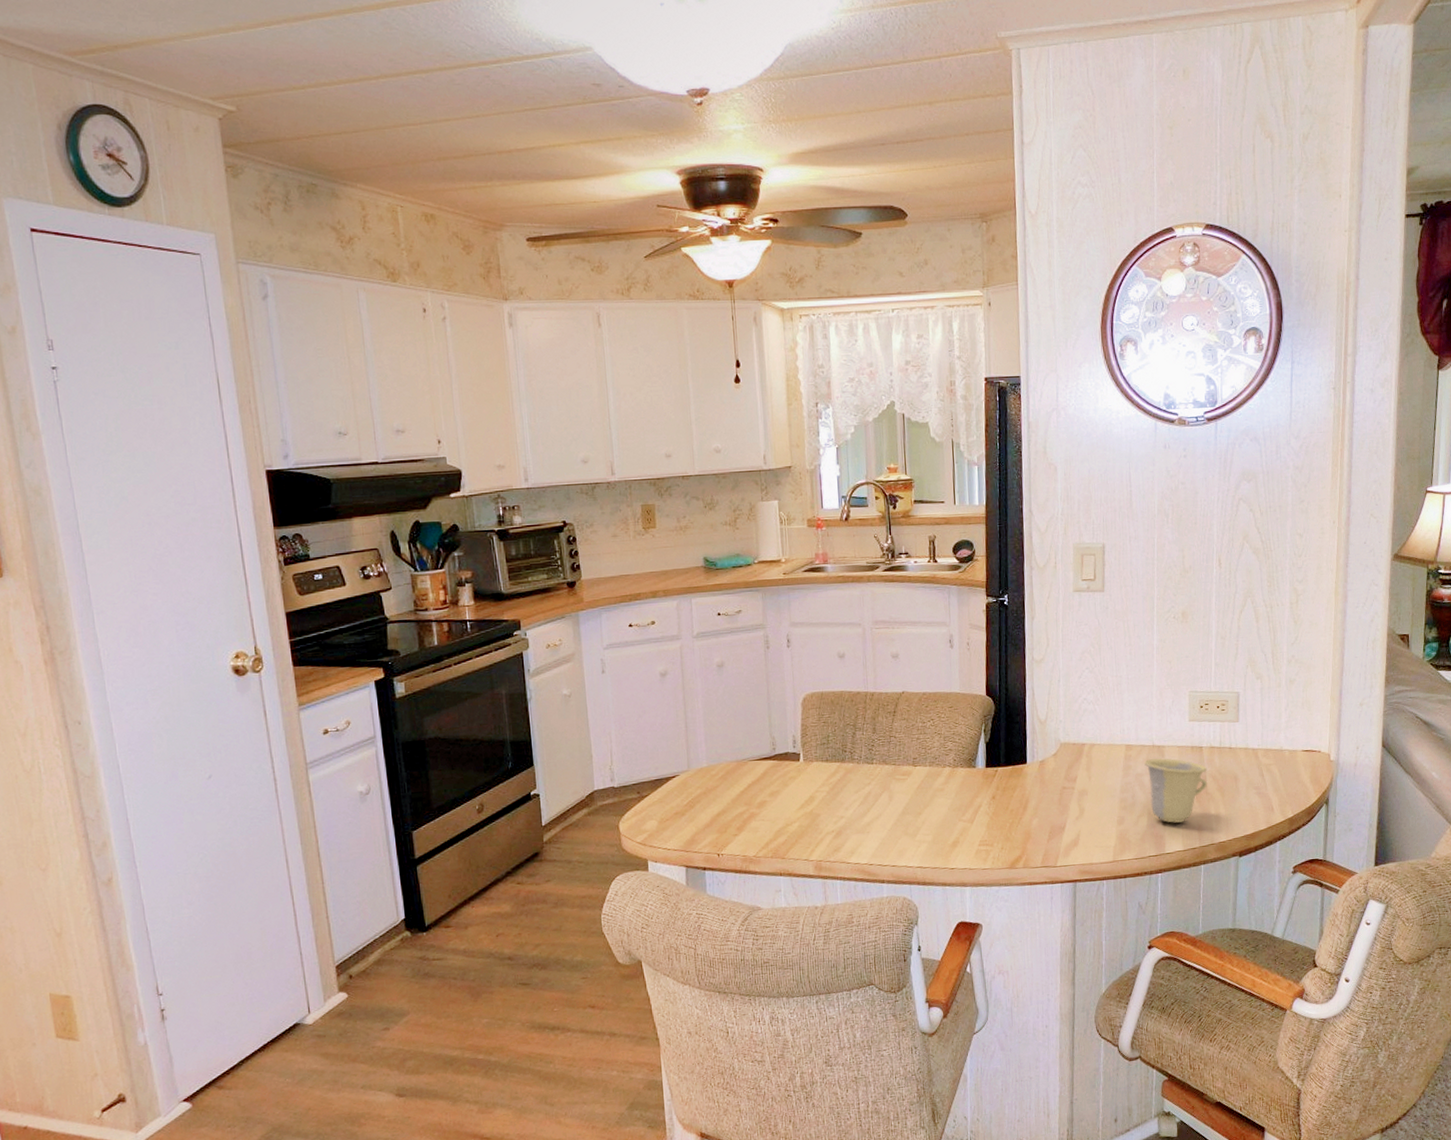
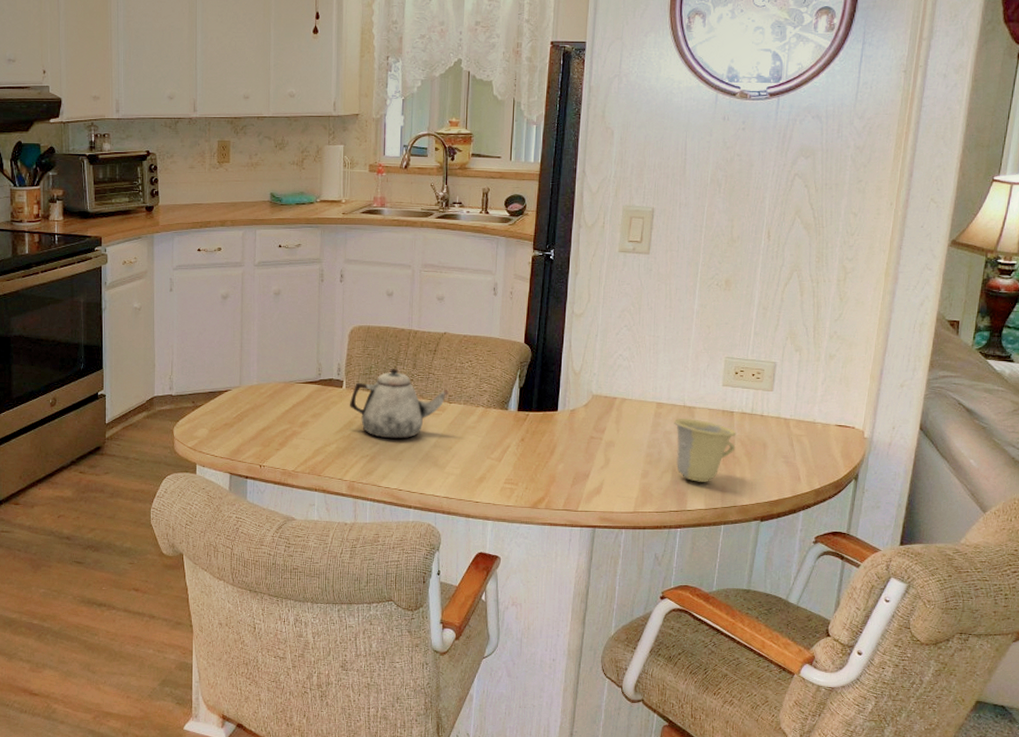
teapot: none [809,735,914,811] -> present [350,369,450,439]

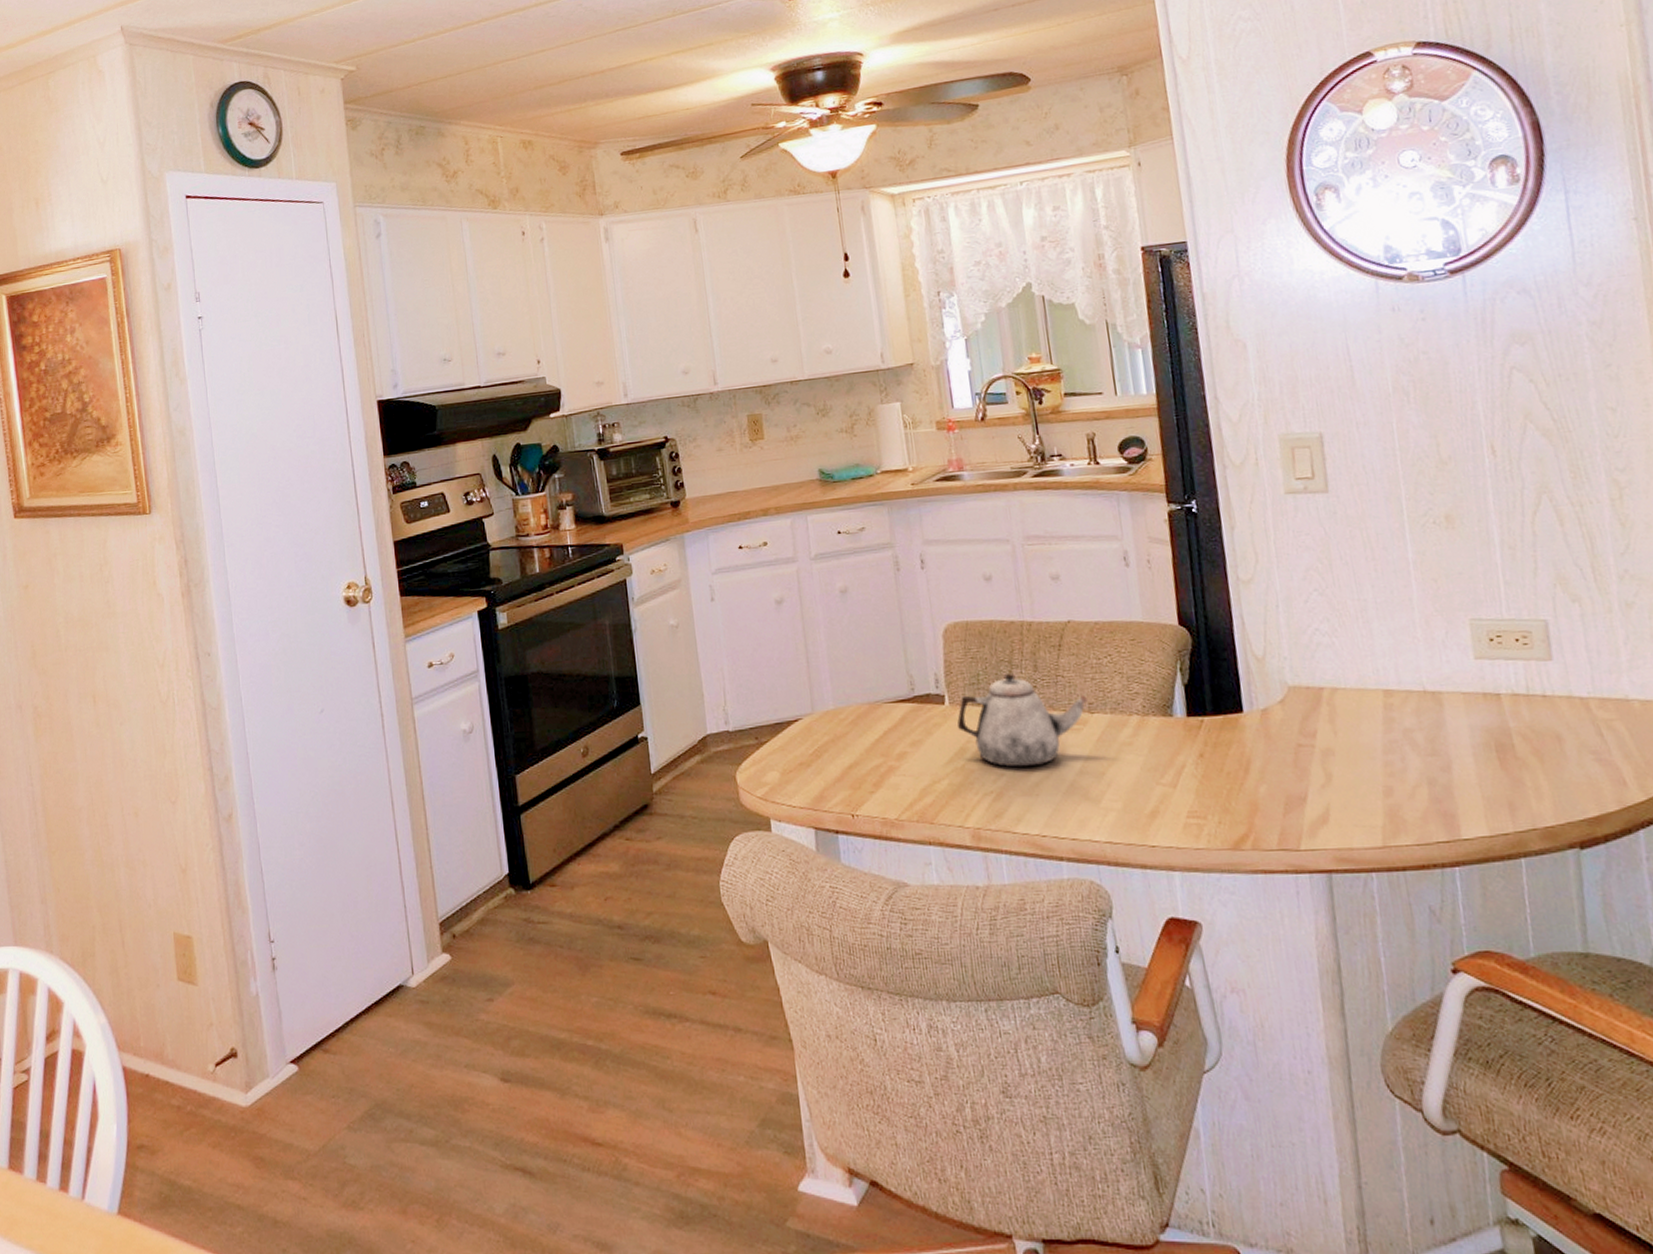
cup: present [673,419,736,482] -> none [1412,708,1516,798]

